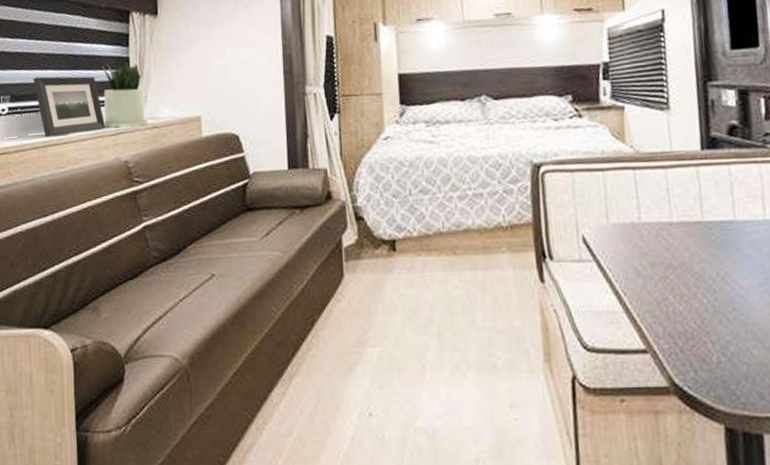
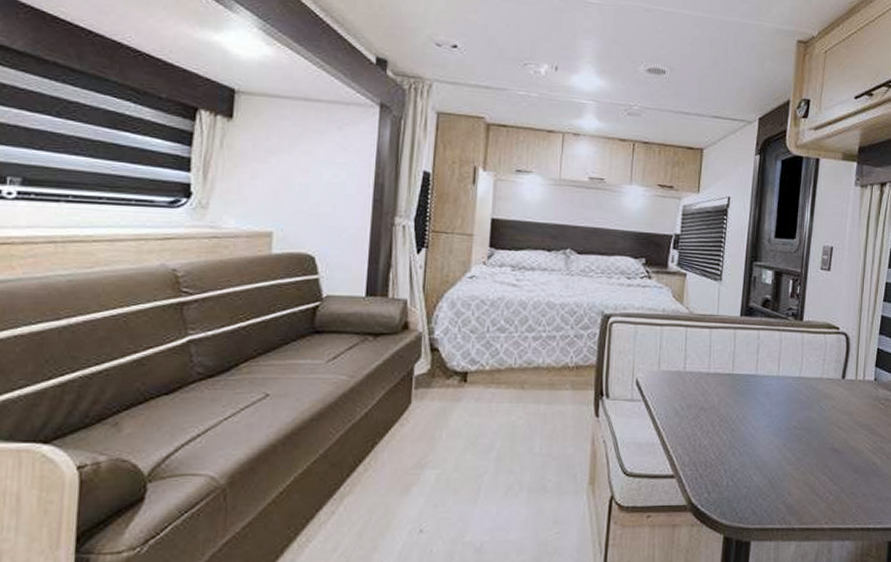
picture frame: present [33,76,106,138] -> none [56,162,152,232]
planter: present [102,62,149,128] -> none [149,161,208,234]

